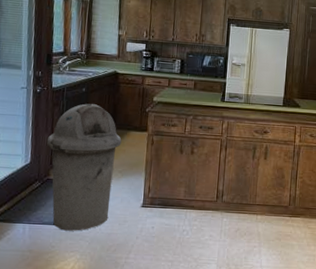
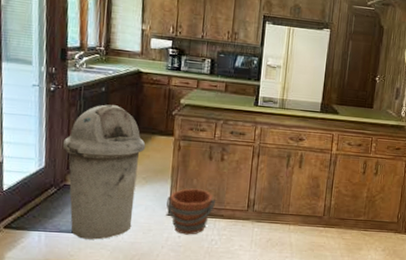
bucket: none [141,180,186,226] -> present [166,188,215,235]

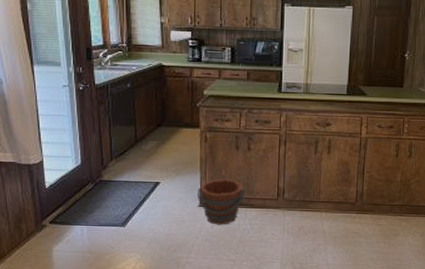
trash can: present [62,104,146,240] -> none [95,99,173,232]

